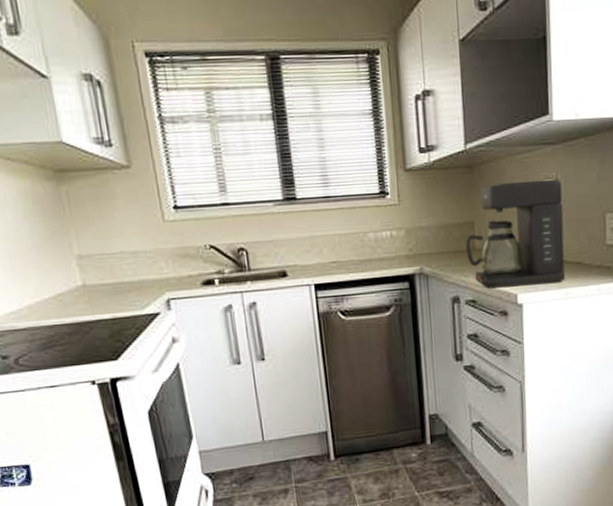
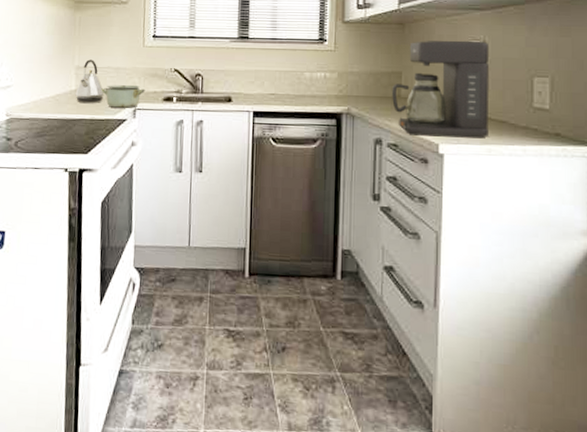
kettle: none [83,244,124,301] -> present [75,59,105,104]
cooking pot: none [118,270,178,301] -> present [101,84,146,108]

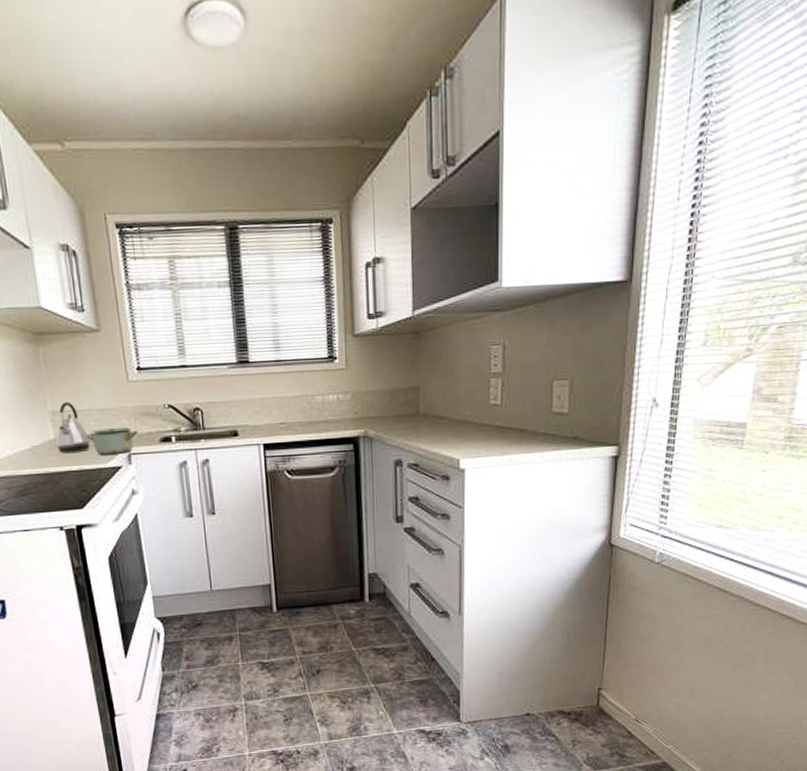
coffee maker: present [392,40,490,137] -> none [410,345,509,453]

